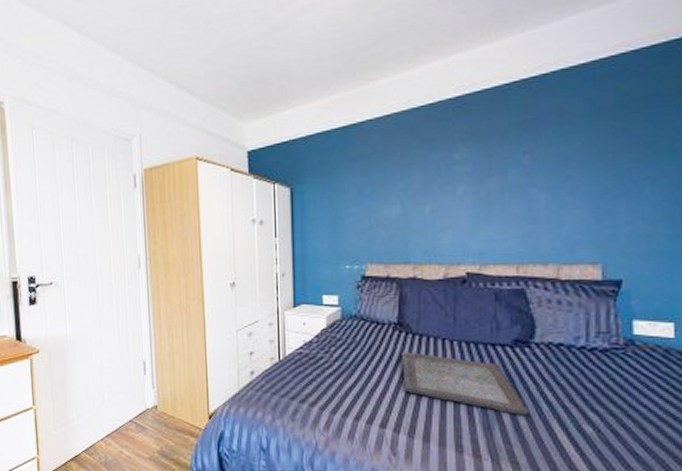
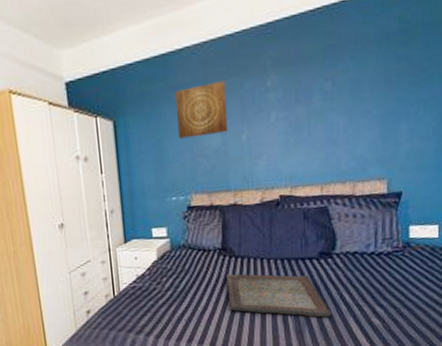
wall art: none [354,152,409,208] -> present [175,80,228,139]

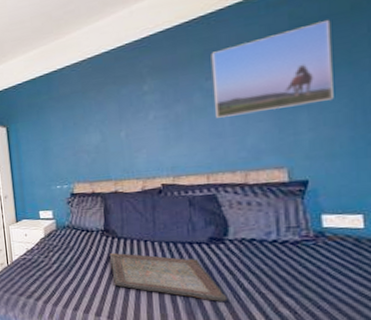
wall art: present [175,80,228,139] -> none [57,89,107,139]
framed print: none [331,29,430,124] -> present [211,20,334,118]

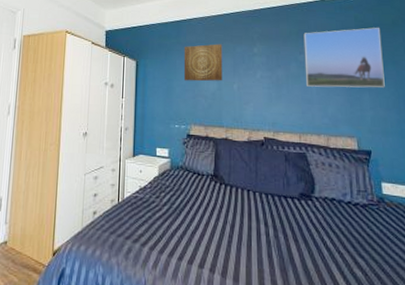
wall art: none [57,89,107,139] -> present [183,44,223,82]
serving tray: present [110,253,228,301] -> none [217,200,314,259]

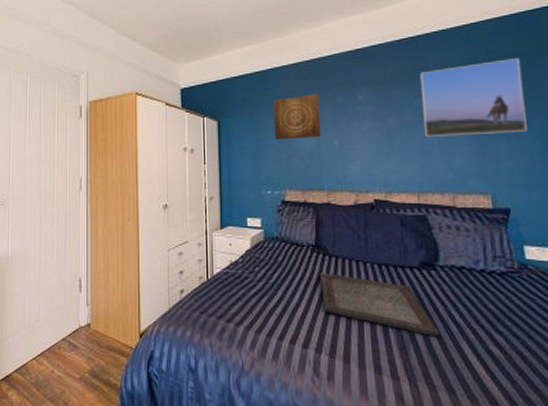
serving tray: none [217,200,314,259] -> present [320,273,440,336]

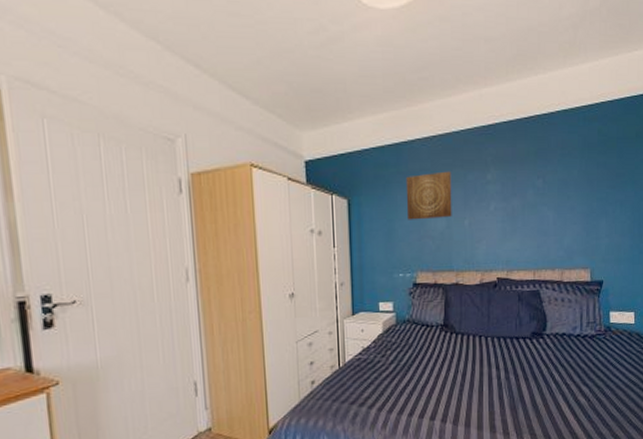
serving tray: present [320,273,440,336] -> none [448,349,543,395]
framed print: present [419,58,527,137] -> none [542,142,624,216]

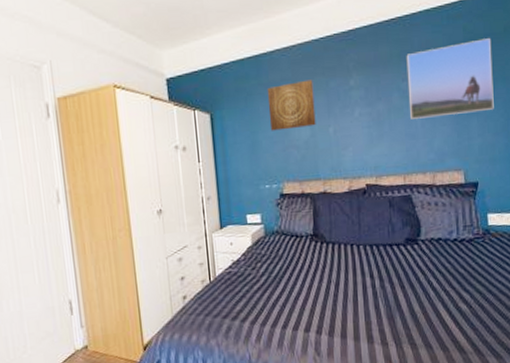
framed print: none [542,142,624,216] -> present [406,38,494,119]

